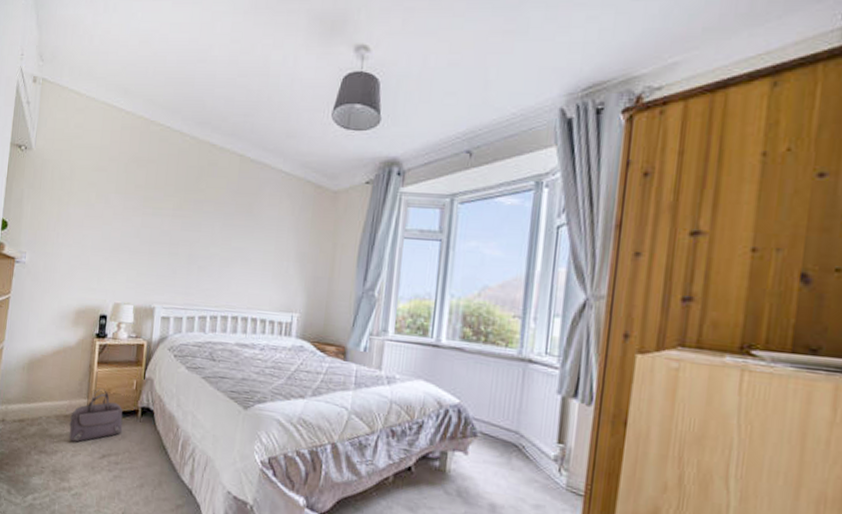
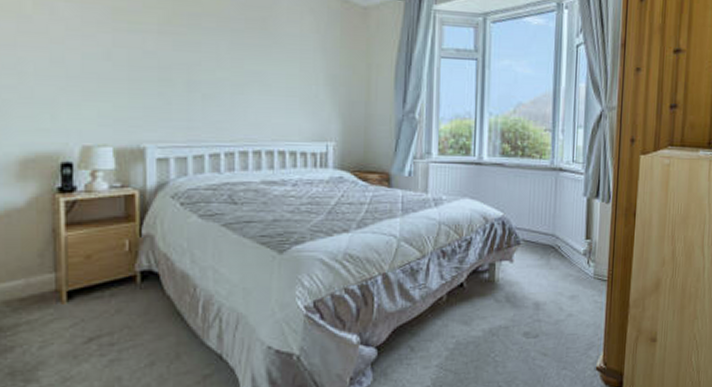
handbag: present [68,388,123,442] -> none [28,256,116,330]

